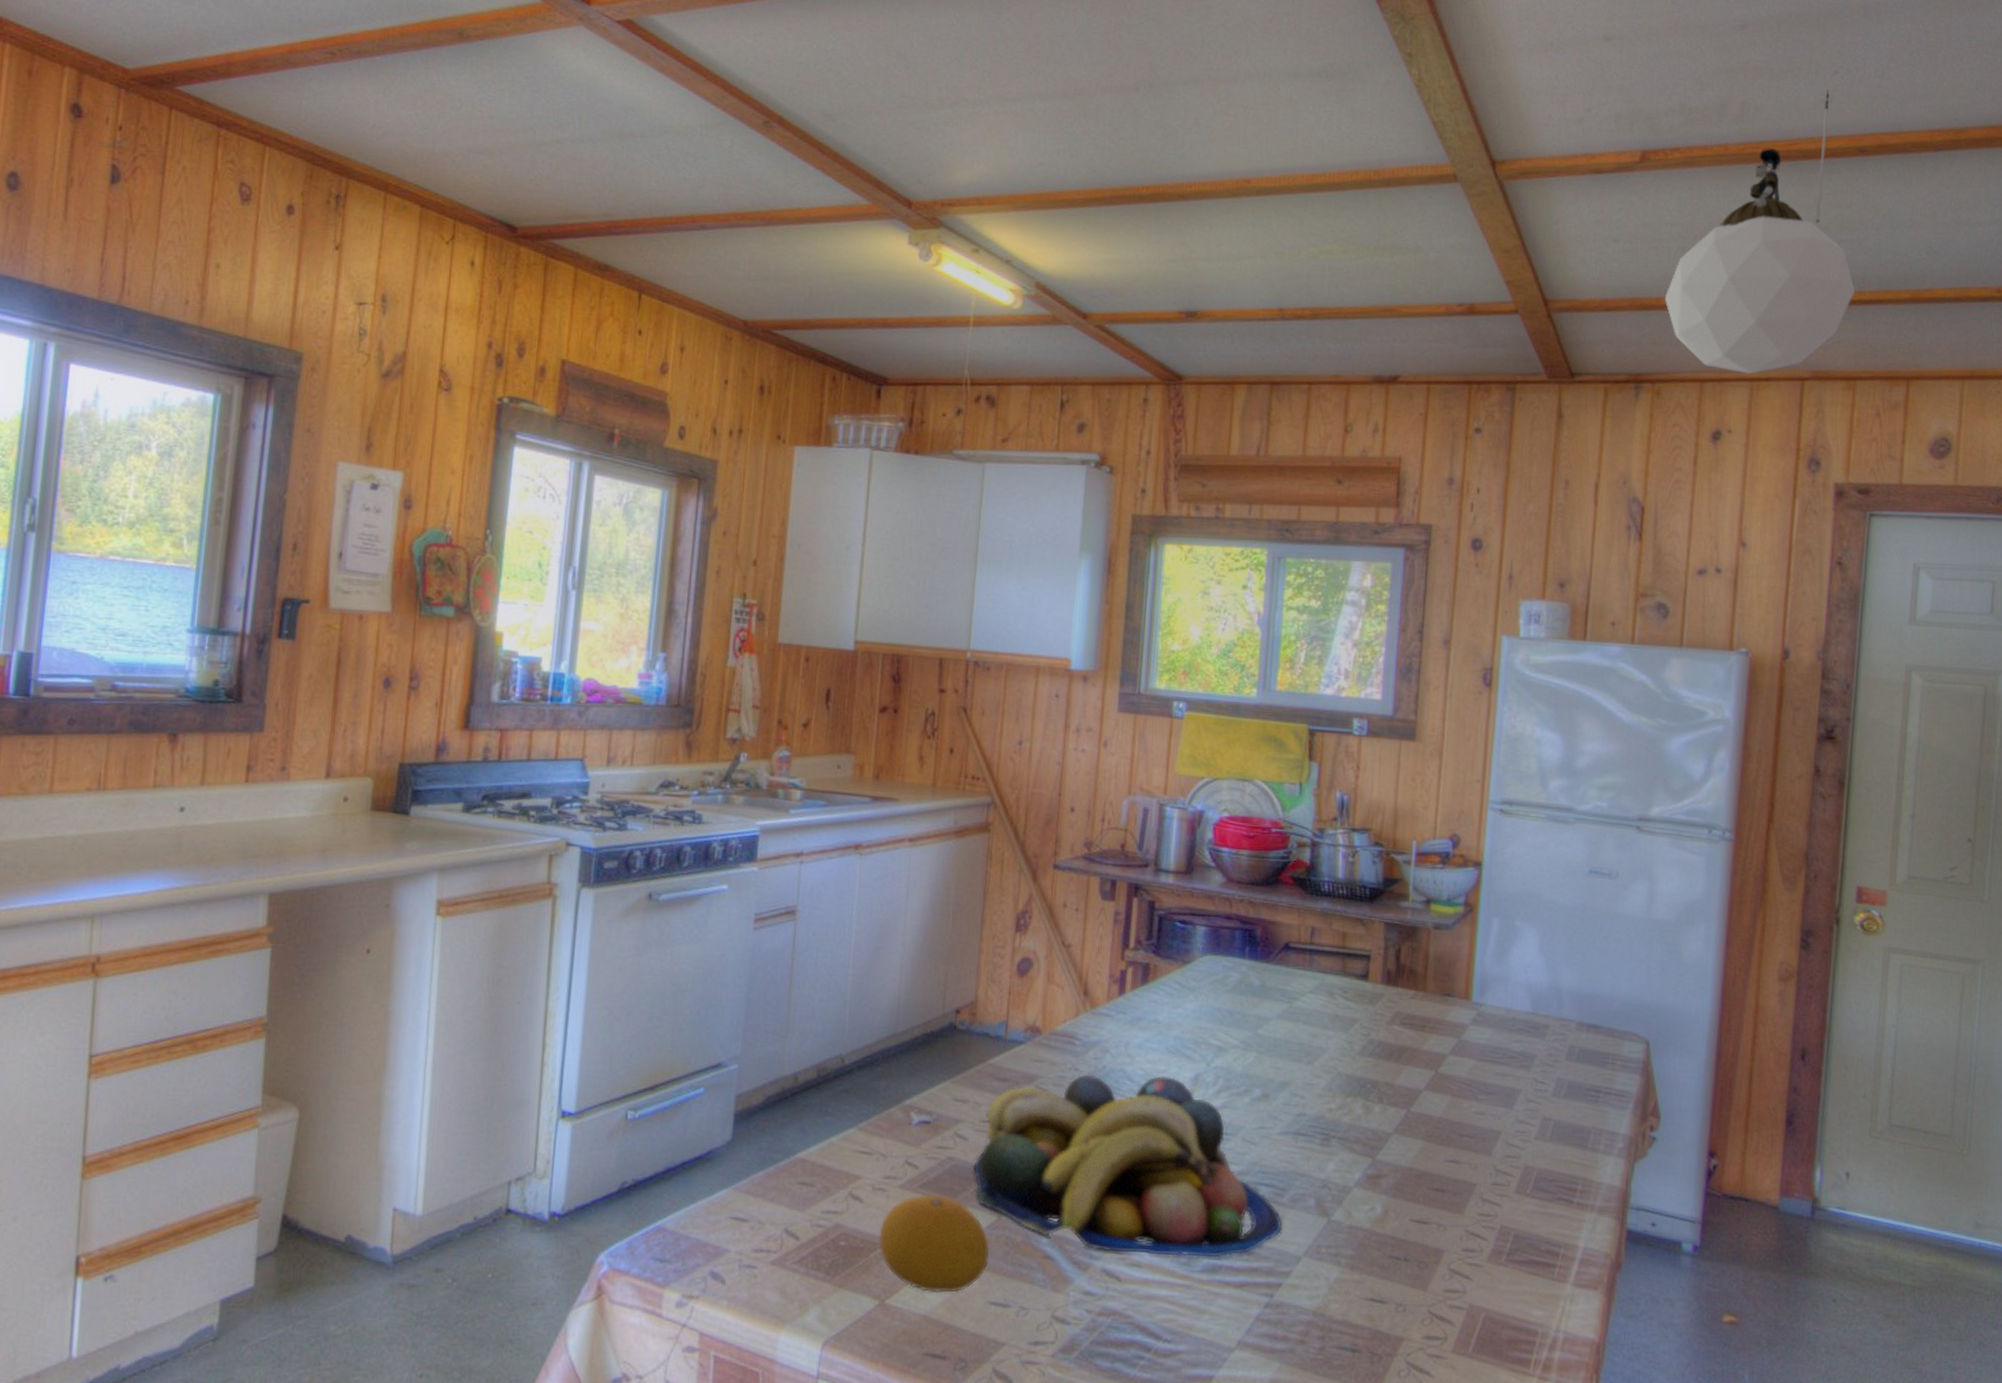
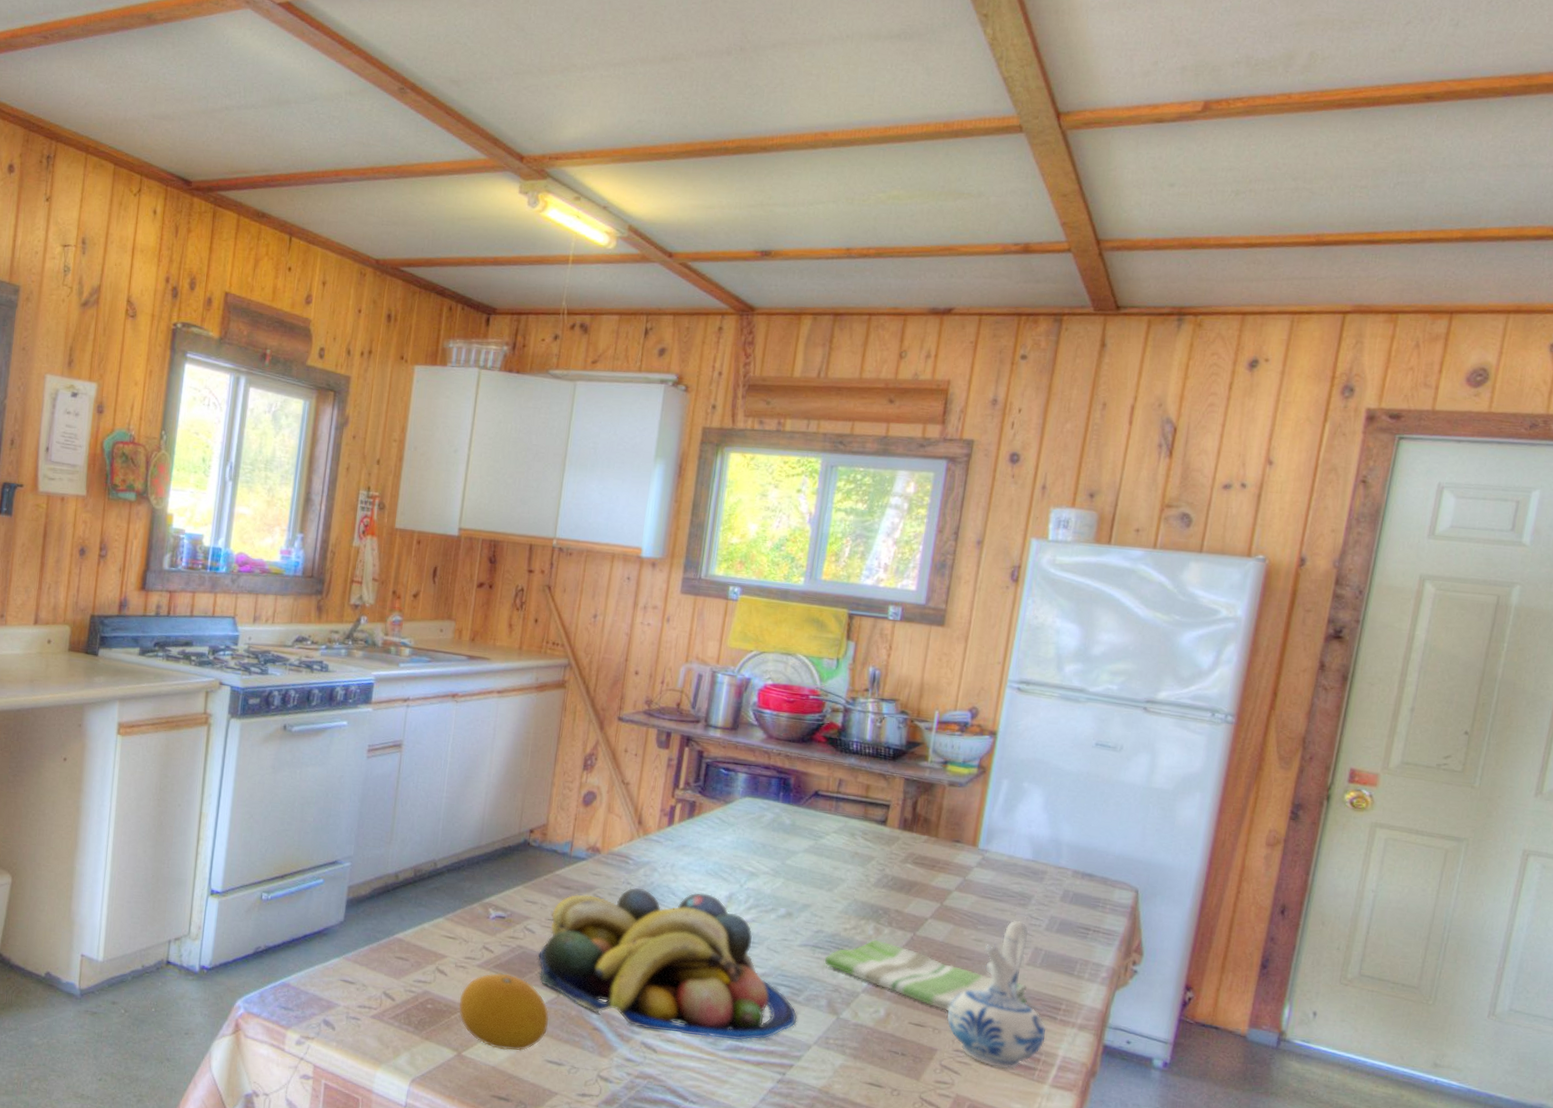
dish towel: none [1309,1119,1539,1204] -> present [824,939,1028,1012]
ceramic pitcher: none [1452,1086,1563,1269] -> present [946,920,1047,1069]
pendant lamp: present [1664,90,1855,375] -> none [1214,39,1407,308]

